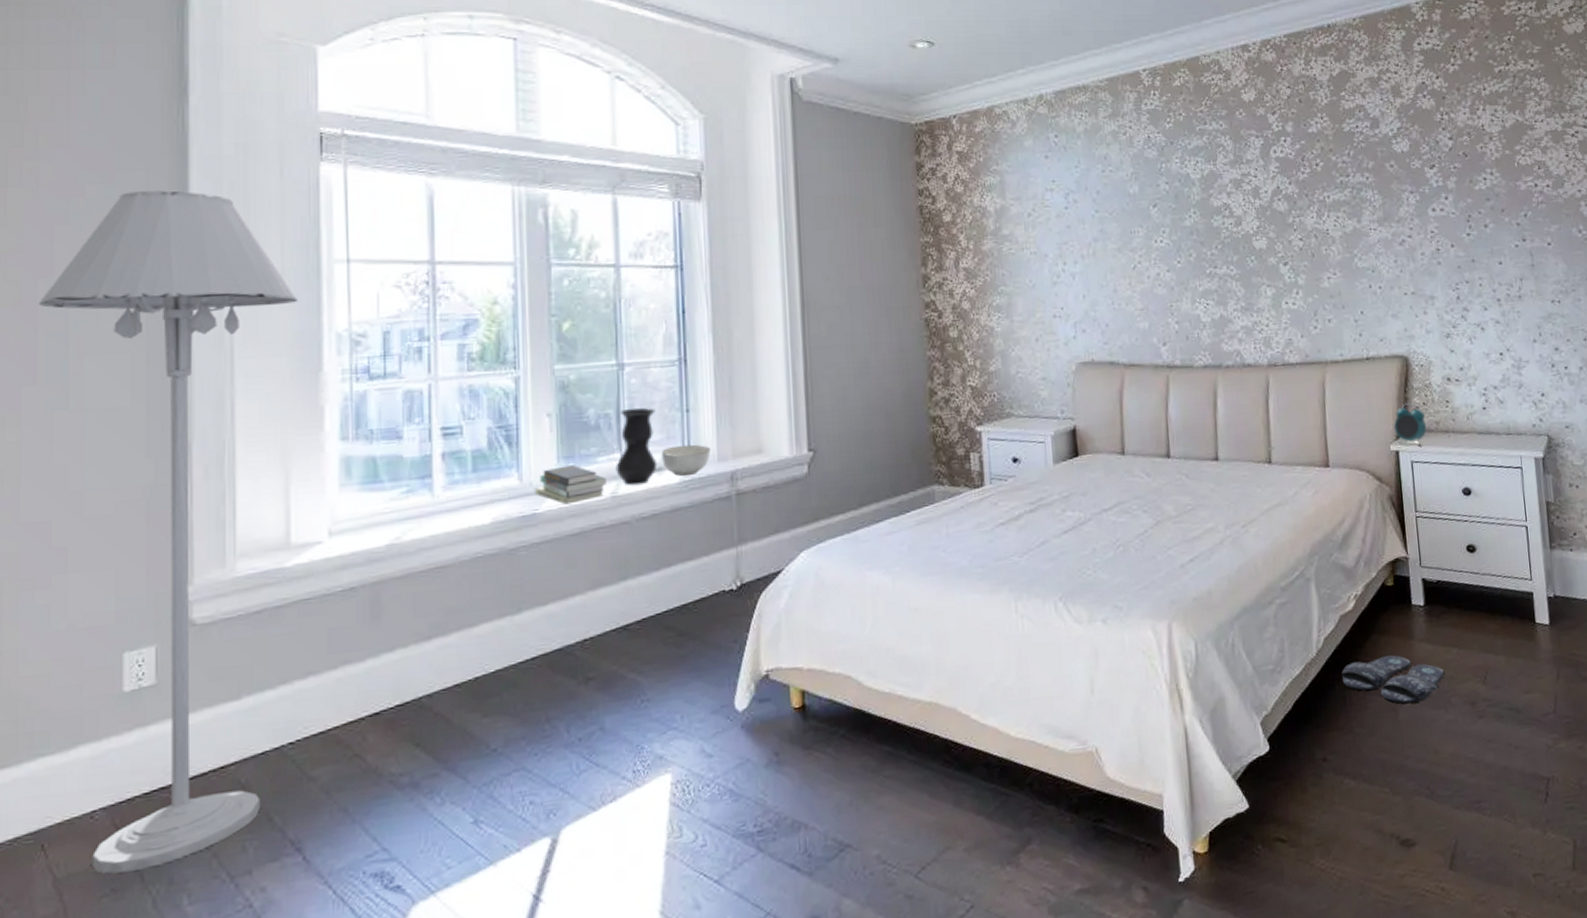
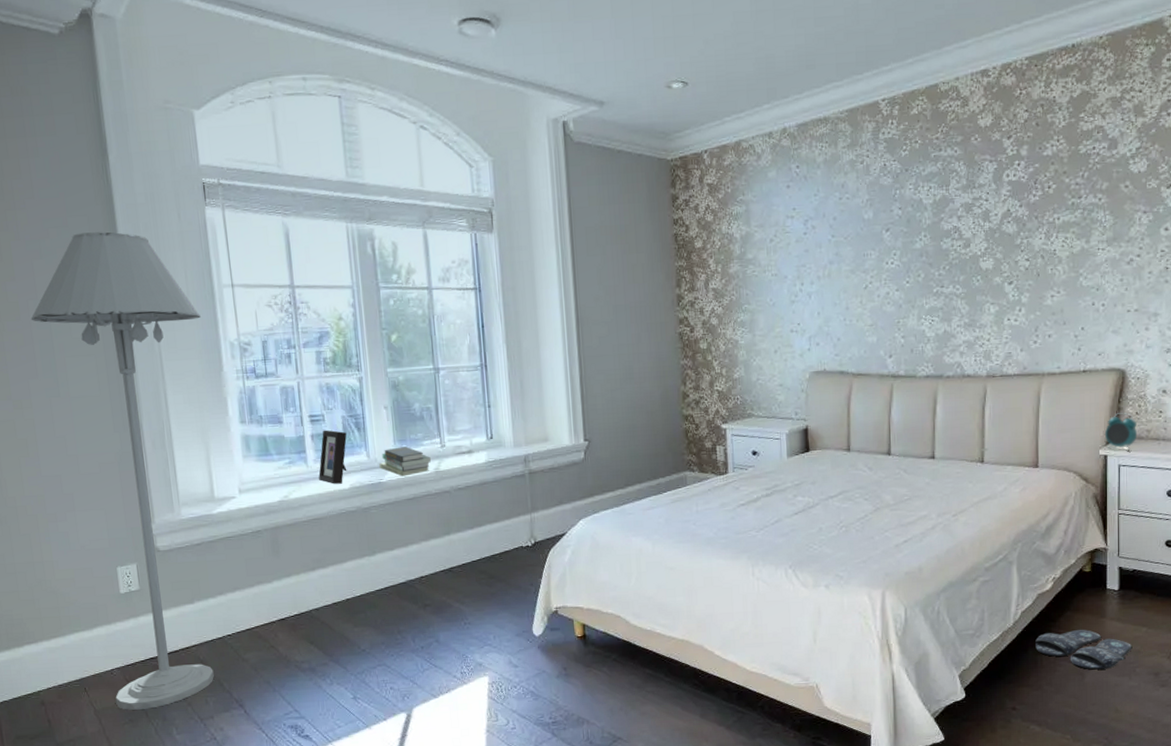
picture frame: none [448,446,493,519] -> present [318,430,347,484]
vase: present [615,407,658,487] -> none [437,403,468,464]
bowl: present [662,444,711,477] -> none [471,433,509,458]

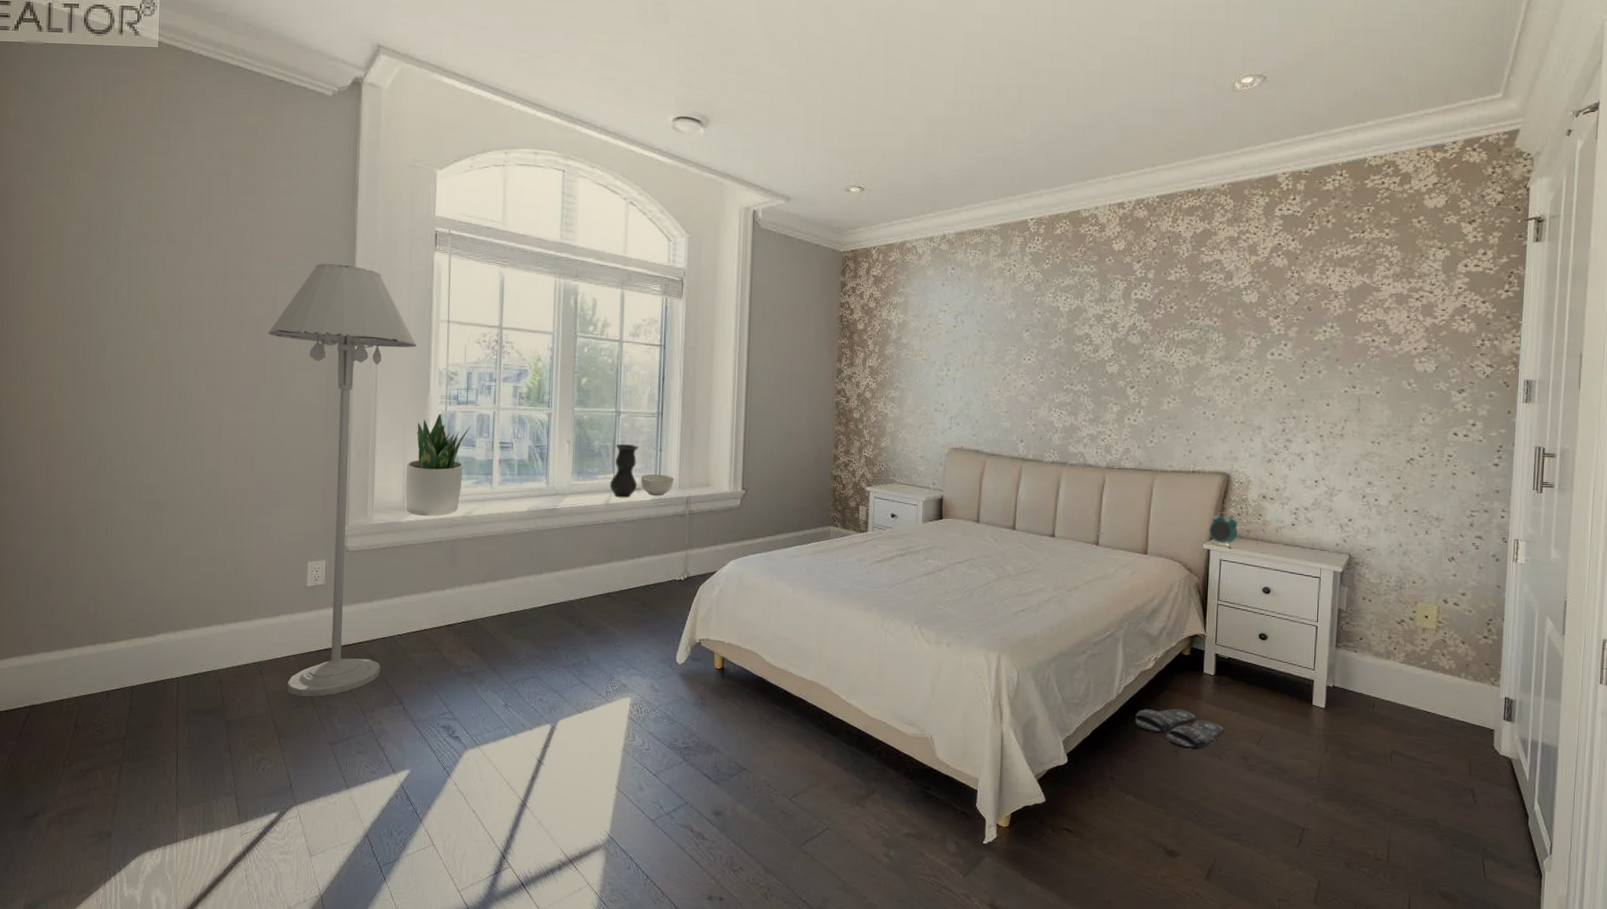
planter: none [209,390,275,506] -> present [405,413,471,517]
picture frame: present [318,430,347,484] -> none [501,456,531,506]
books: present [379,446,431,477] -> none [556,478,603,505]
vase: none [437,403,468,464] -> present [609,443,639,499]
bowl: none [471,433,509,458] -> present [641,474,675,497]

